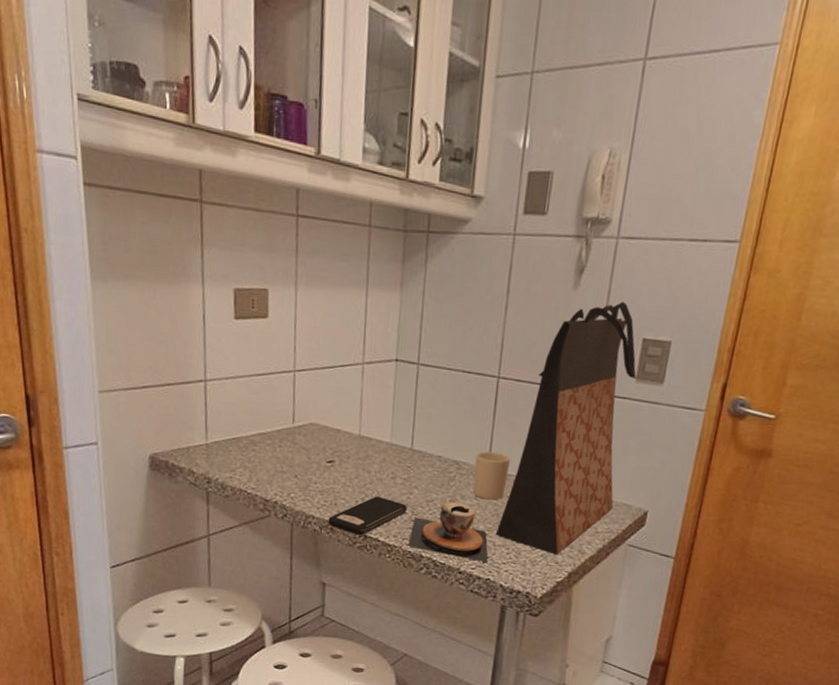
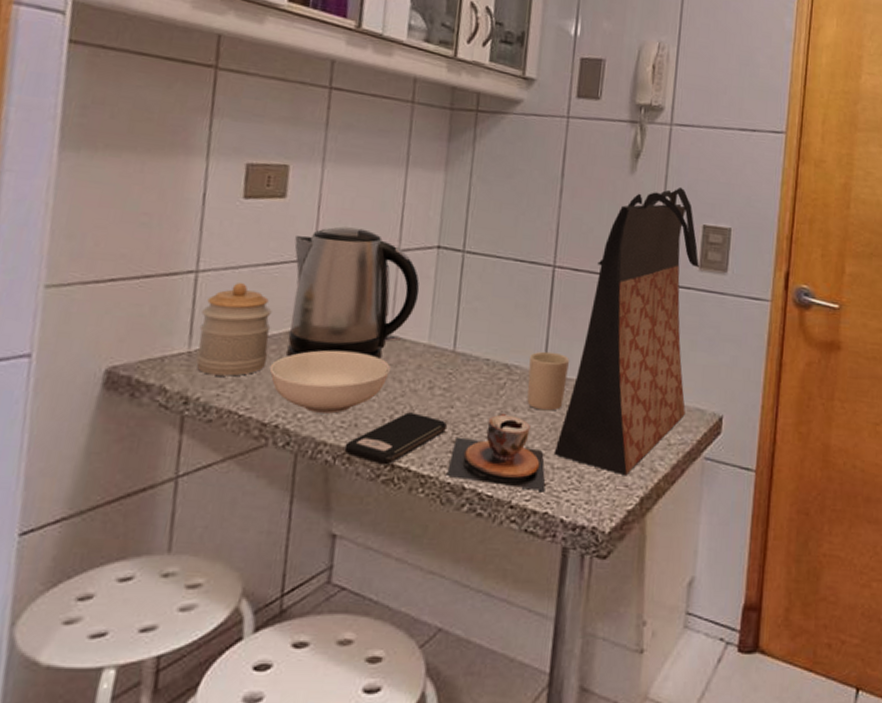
jar: none [212,390,265,464] -> present [196,283,272,377]
bowl: none [267,445,361,495] -> present [269,350,391,414]
kettle: none [278,342,382,454] -> present [286,226,420,360]

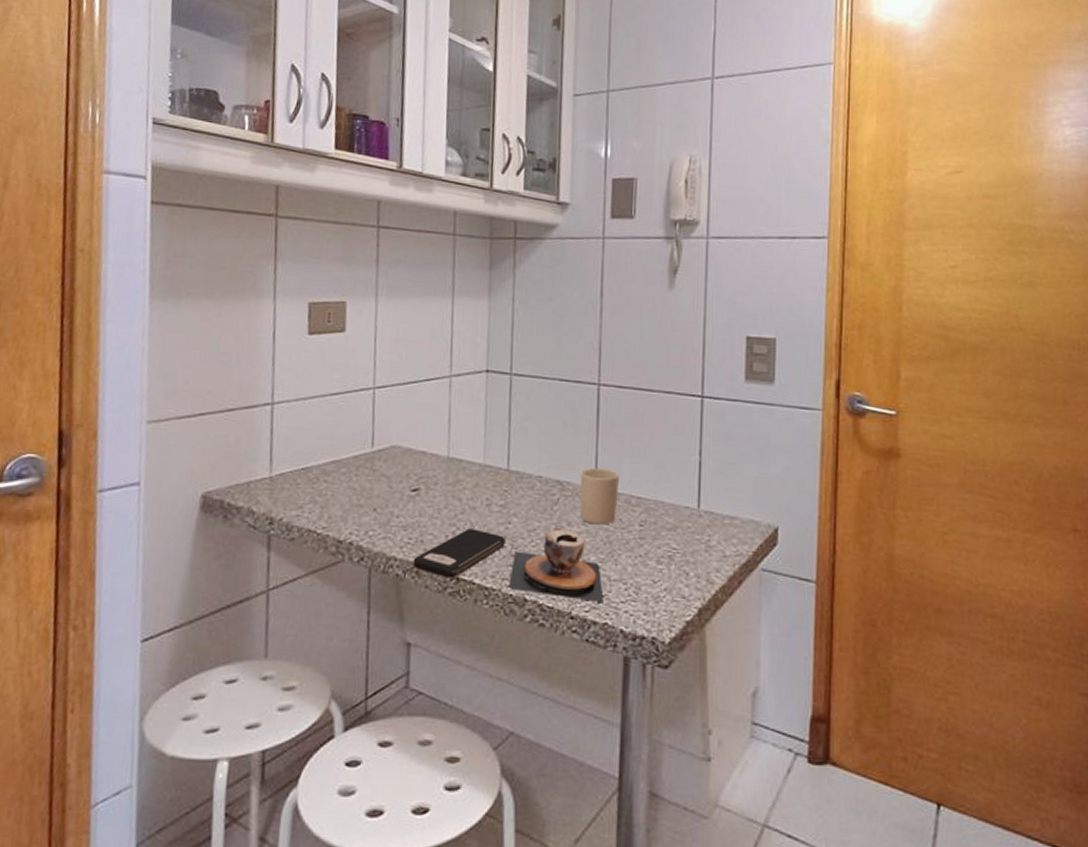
jar: present [196,283,272,377] -> none [277,413,340,498]
bowl: present [269,350,391,414] -> none [341,471,451,531]
kettle: present [286,226,420,360] -> none [355,356,472,480]
bag: present [553,187,700,476] -> none [609,299,746,588]

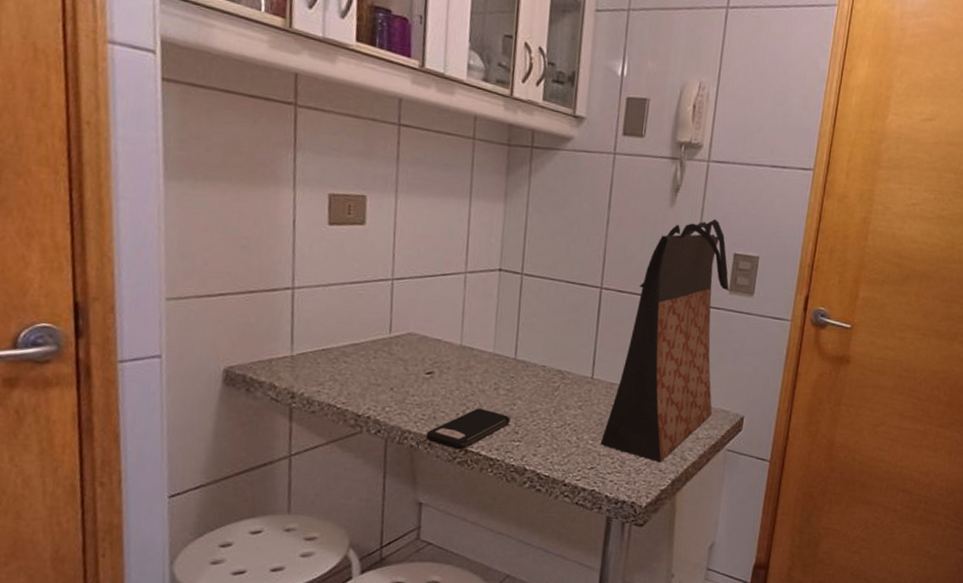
teacup: present [508,527,604,602] -> none [511,410,593,473]
mug: present [580,467,619,525] -> none [577,360,614,410]
bag: none [609,299,746,588] -> present [600,218,730,463]

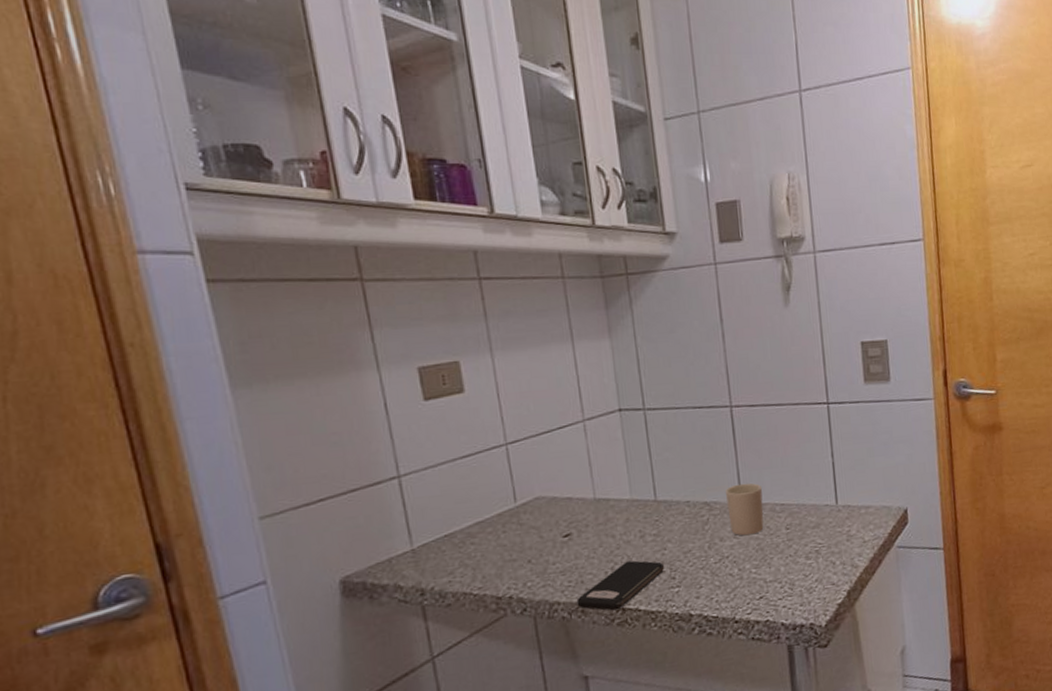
mug: none [577,360,614,410] -> present [726,483,764,536]
bag: present [600,218,730,463] -> none [764,310,874,576]

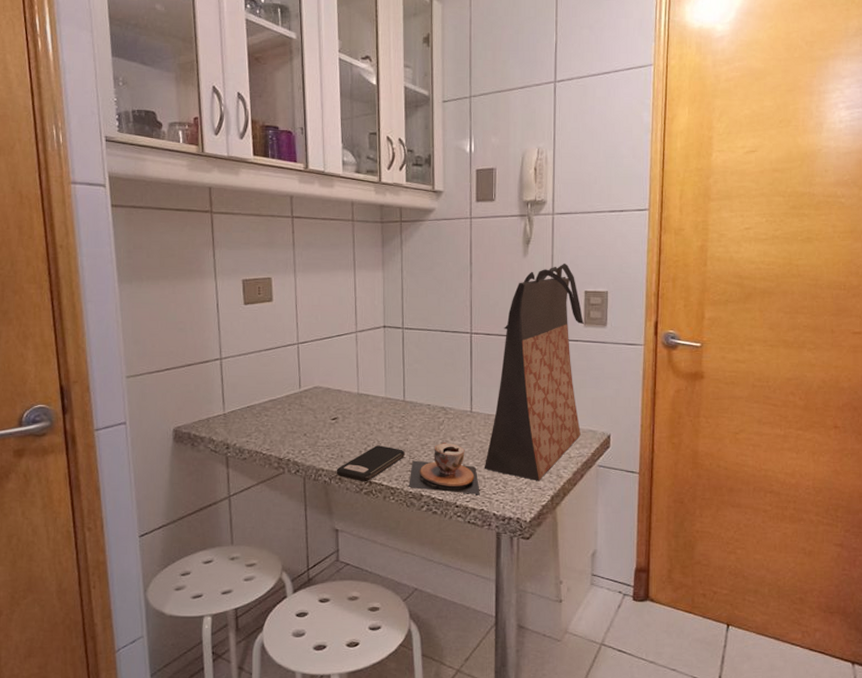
teacup: none [673,544,763,609] -> present [409,441,480,494]
mug: present [726,483,764,536] -> none [460,396,489,438]
bag: none [764,310,874,576] -> present [484,263,585,481]

